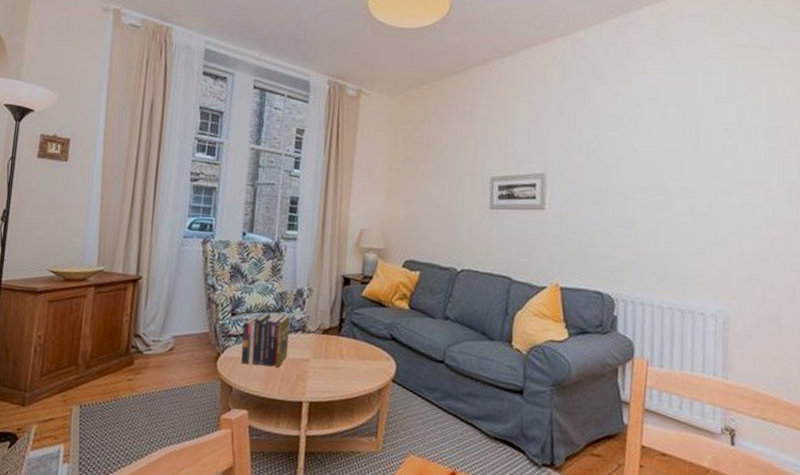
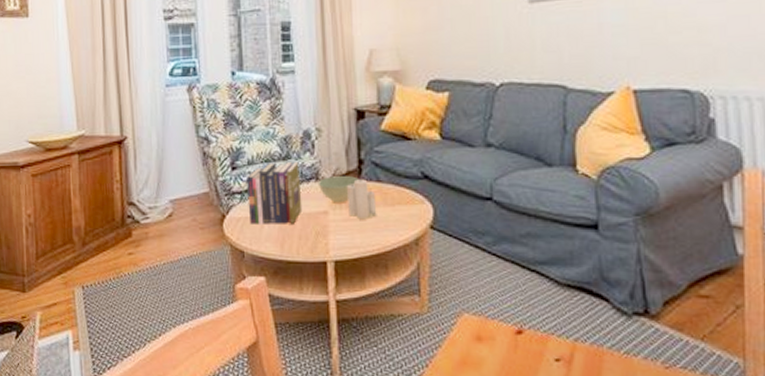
bowl: none [303,330,339,355] -> present [317,176,359,205]
candle: none [326,335,351,370] -> present [346,179,377,220]

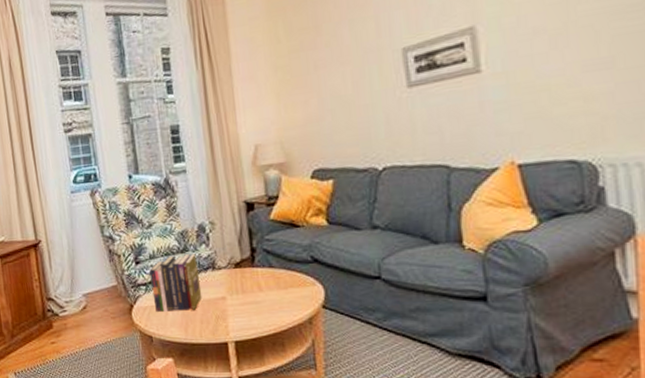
bowl: present [317,176,359,205] -> none [214,264,253,291]
candle: present [346,179,377,220] -> none [241,266,272,303]

